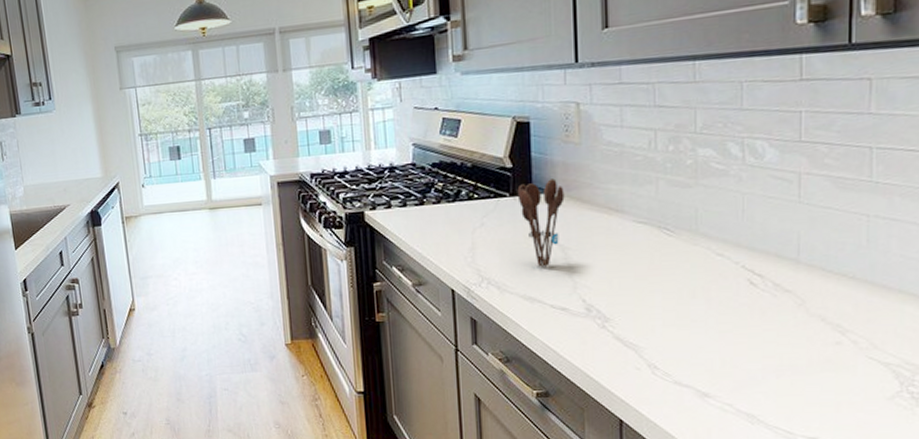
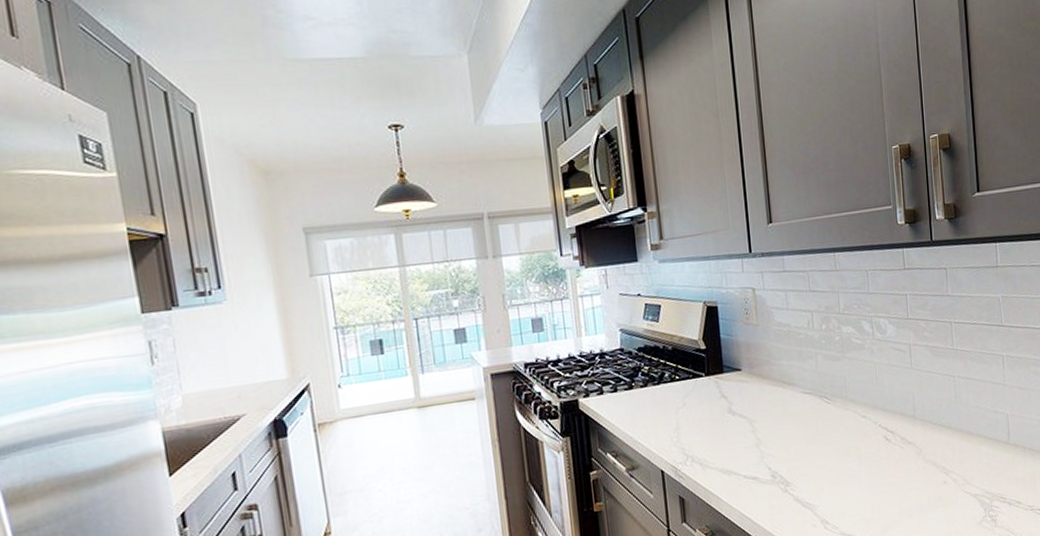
utensil holder: present [517,178,565,267] -> none [711,357,749,441]

